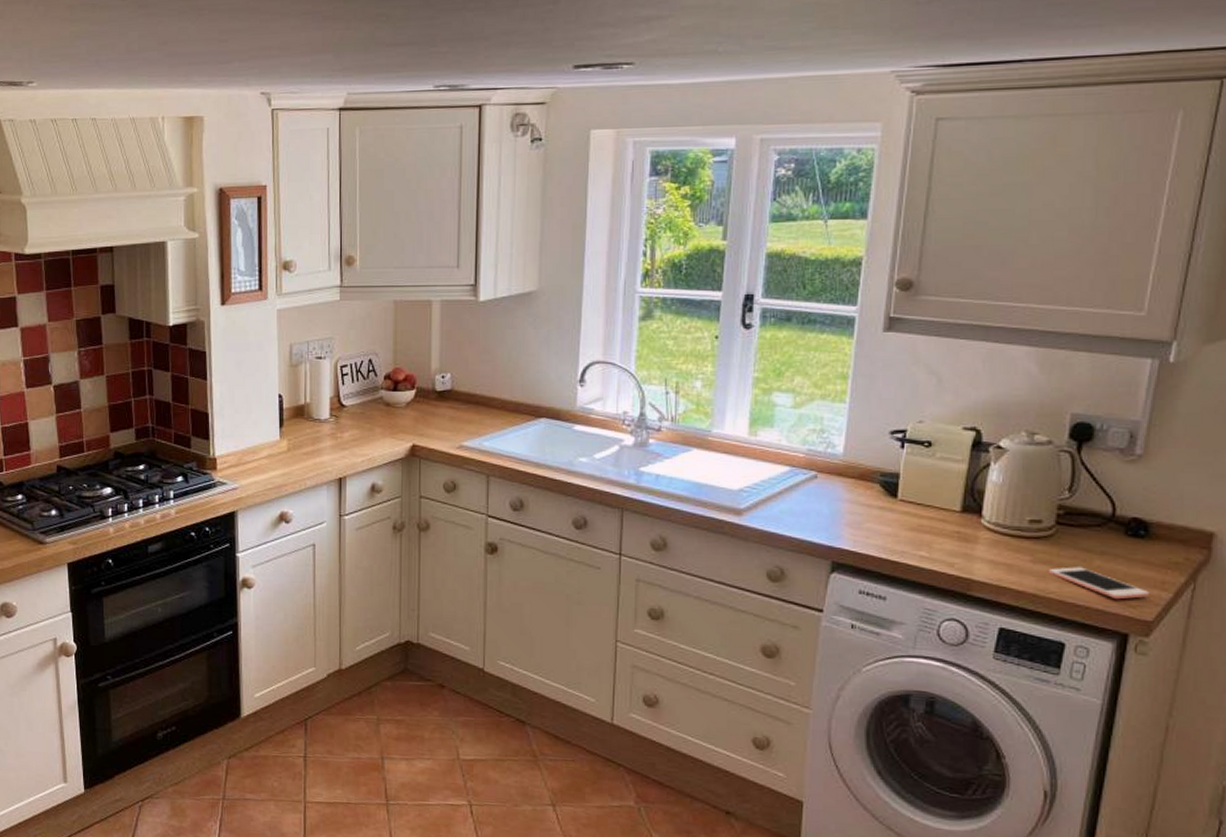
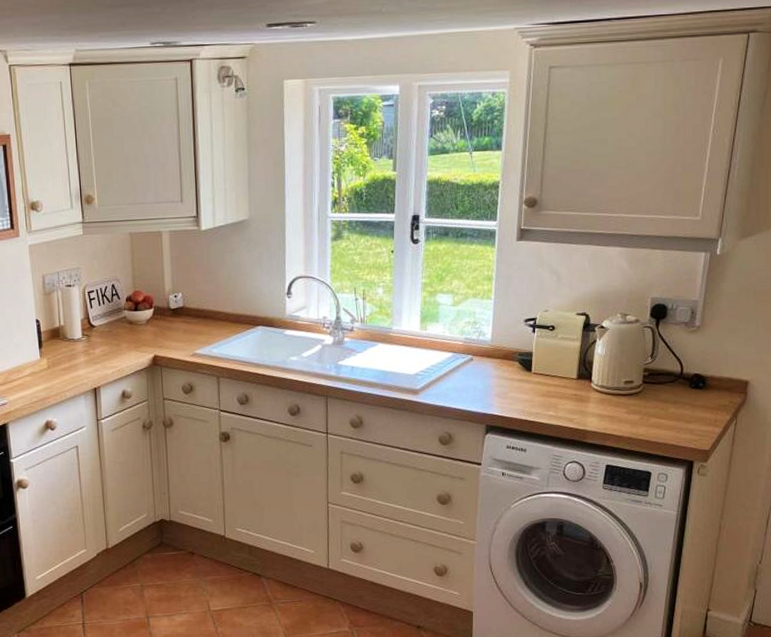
cell phone: present [1048,567,1149,600] -> none [638,414,706,436]

